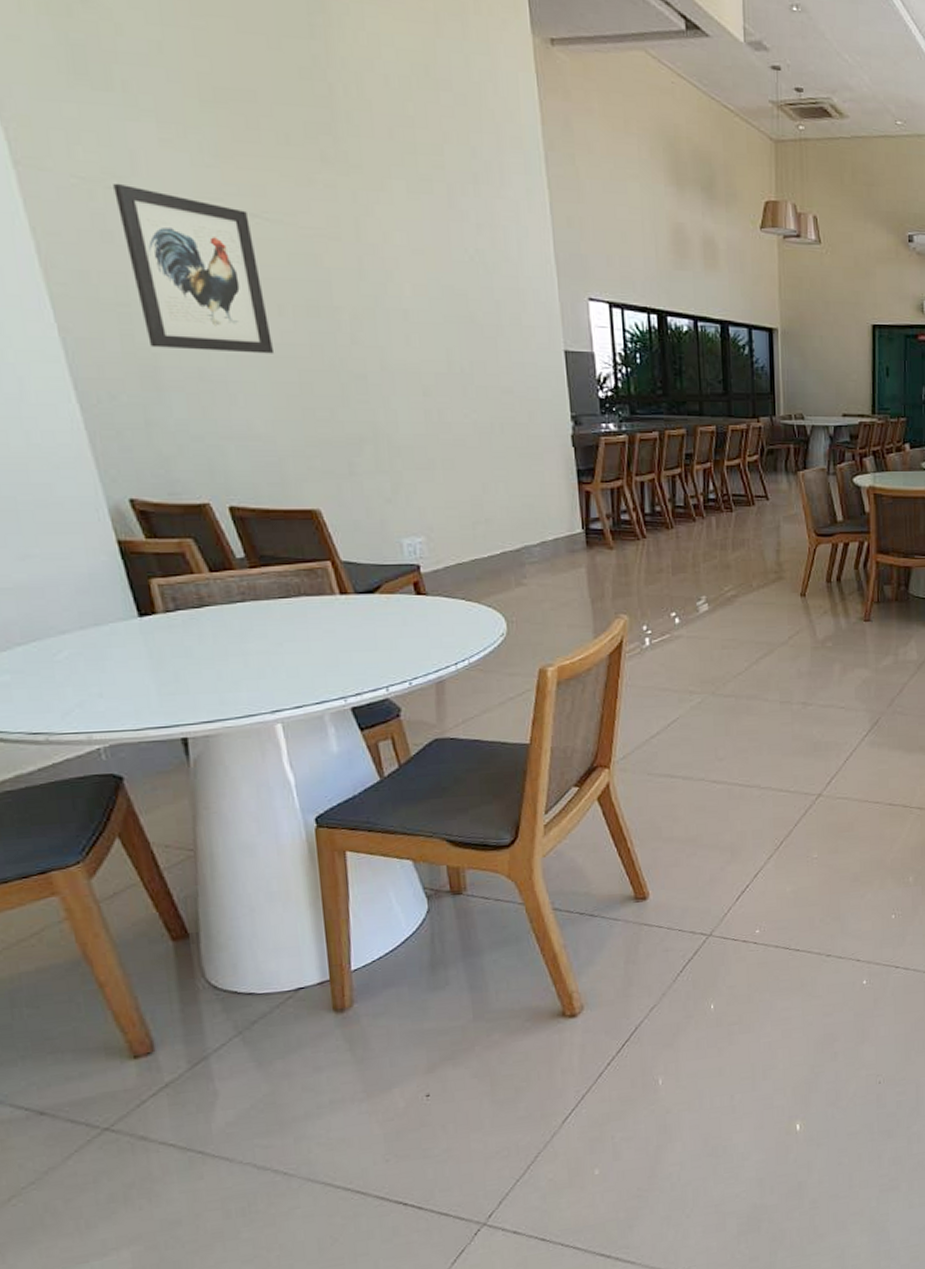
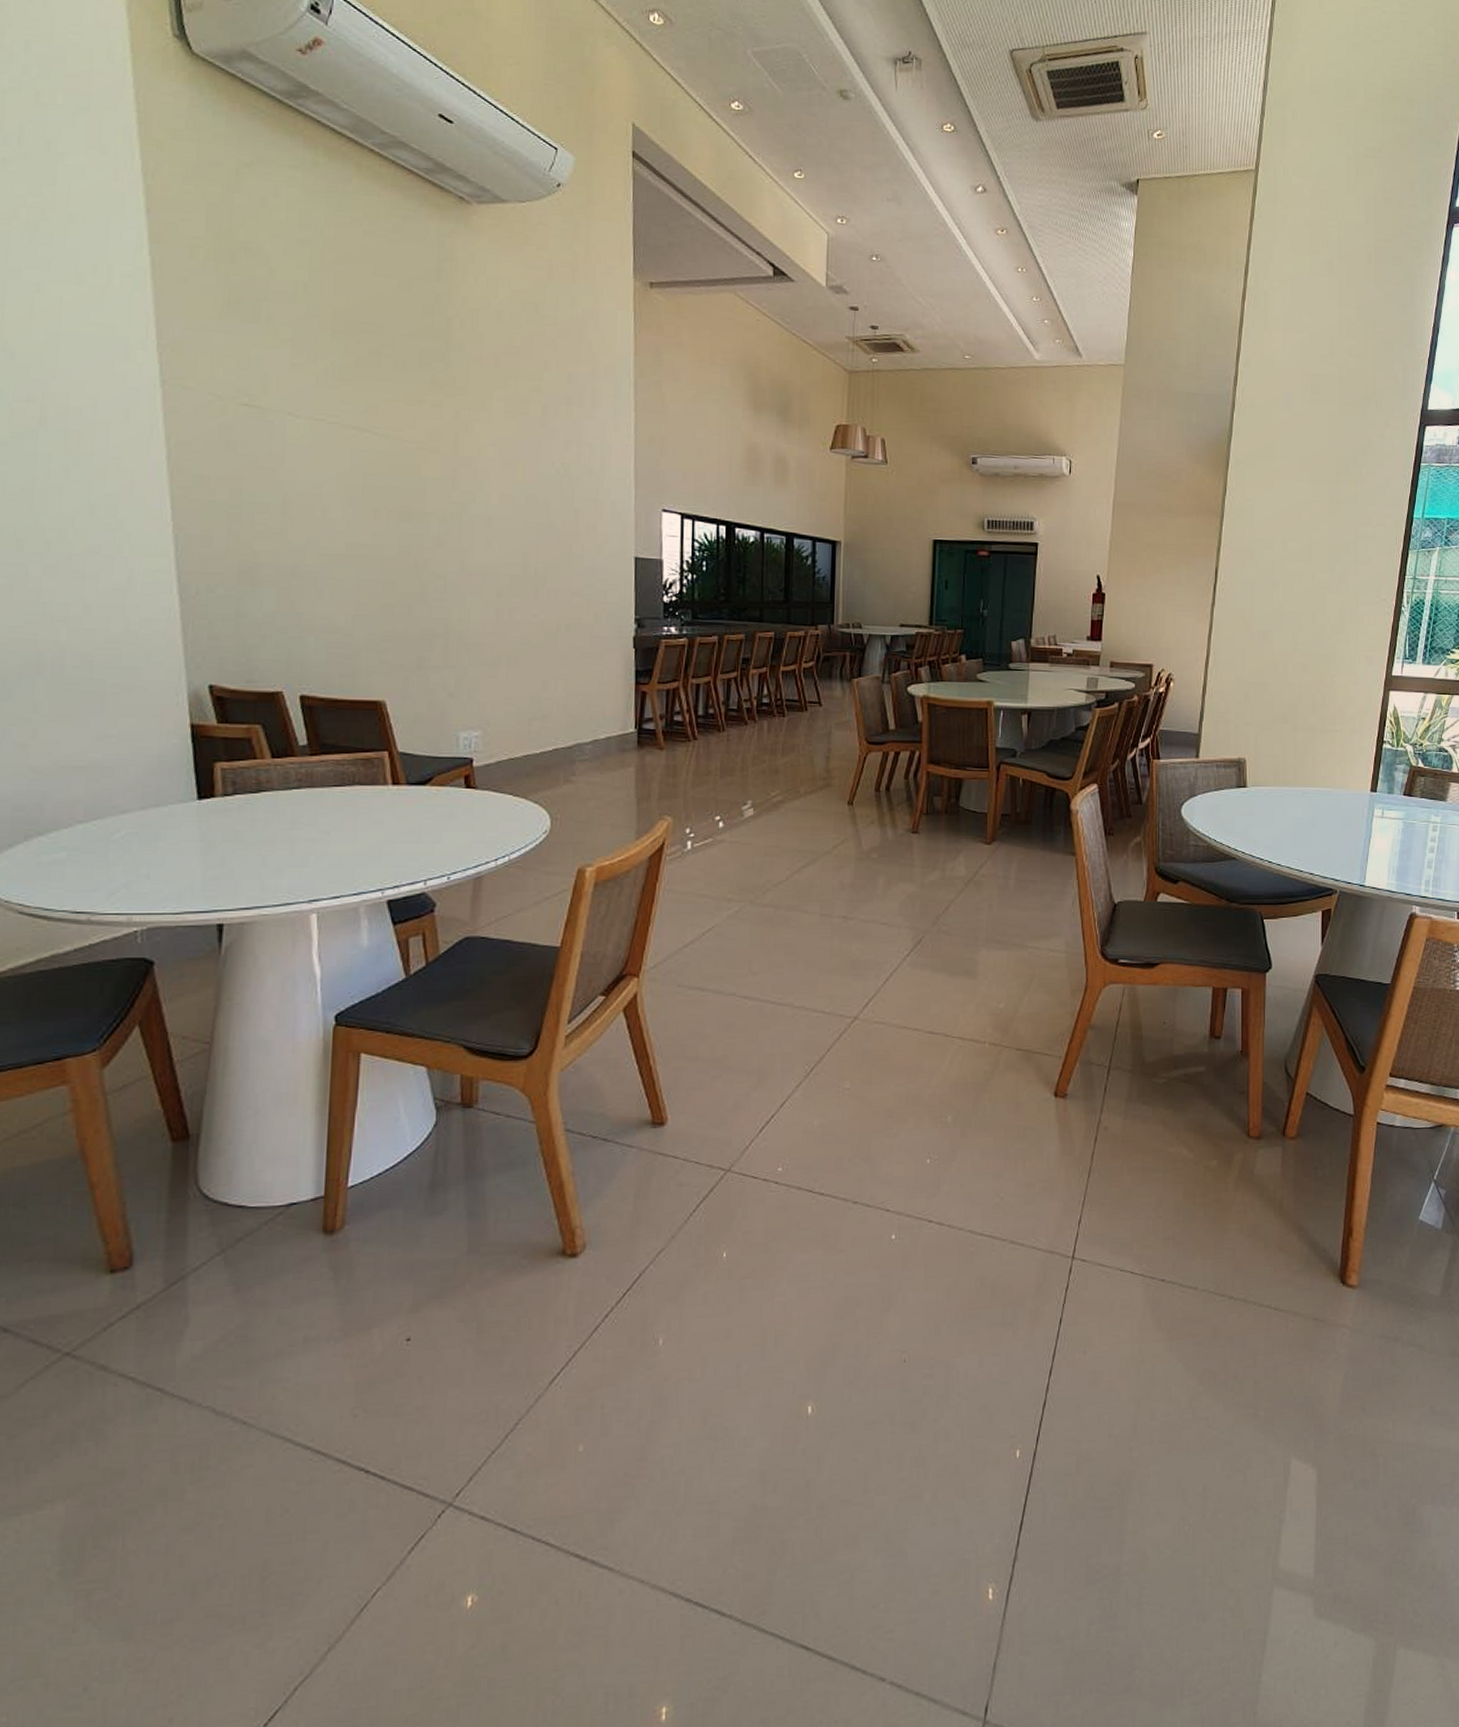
wall art: present [113,183,275,354] -> none [244,400,365,554]

